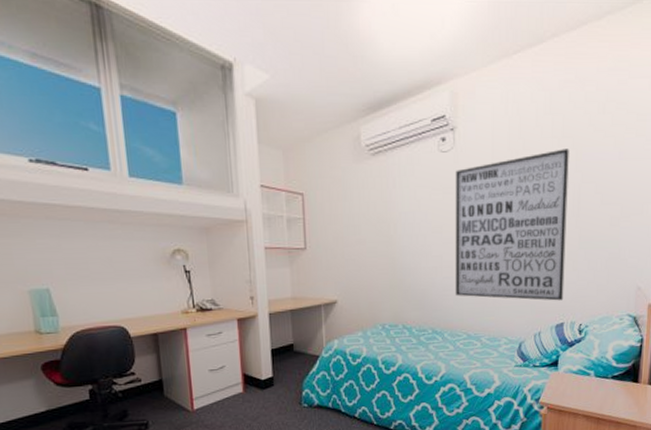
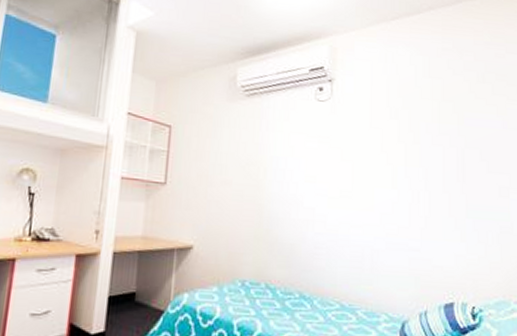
wall art: present [455,149,569,301] -> none [327,111,452,276]

